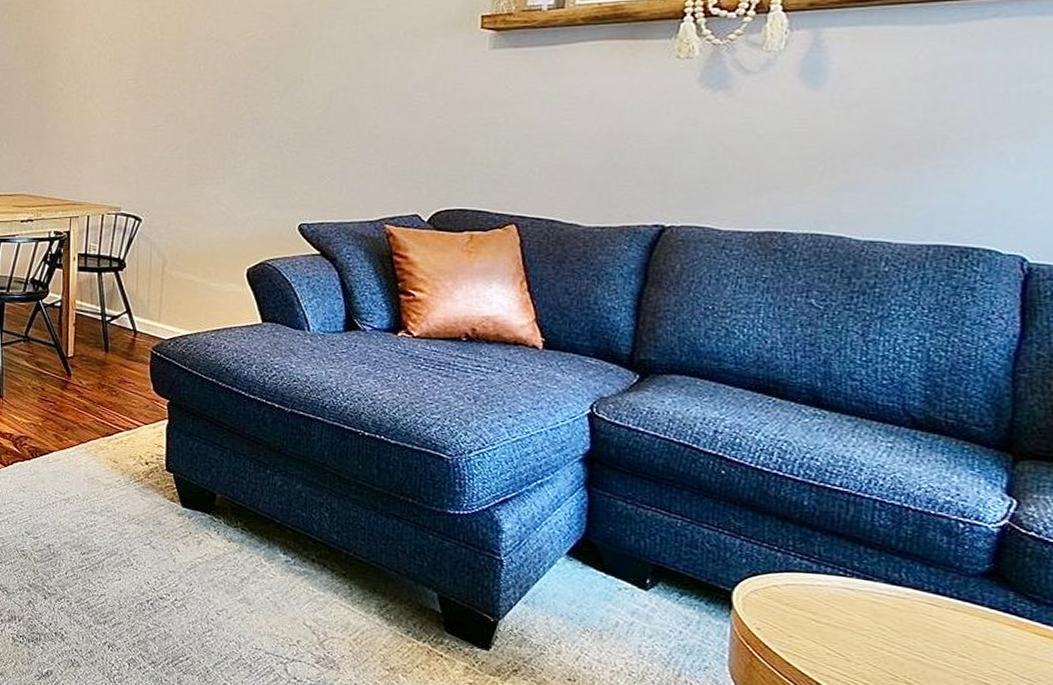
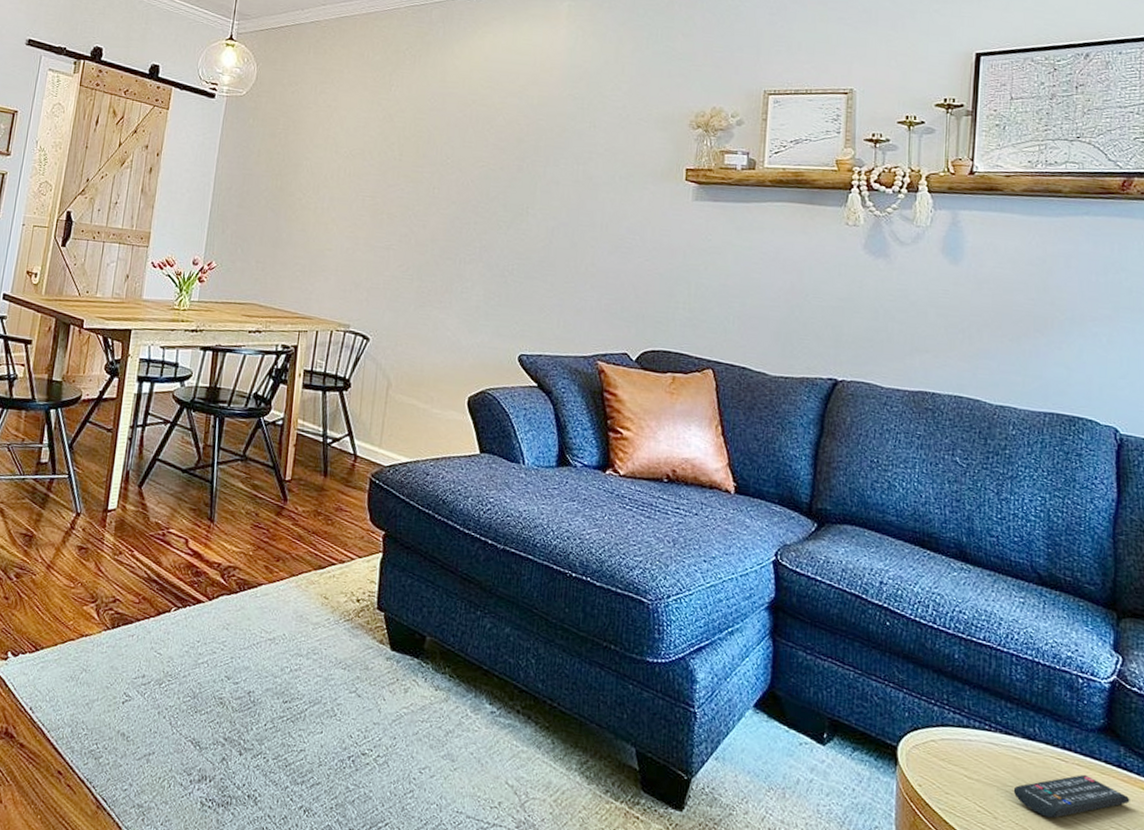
remote control: none [871,619,1019,662] -> present [1013,774,1130,818]

